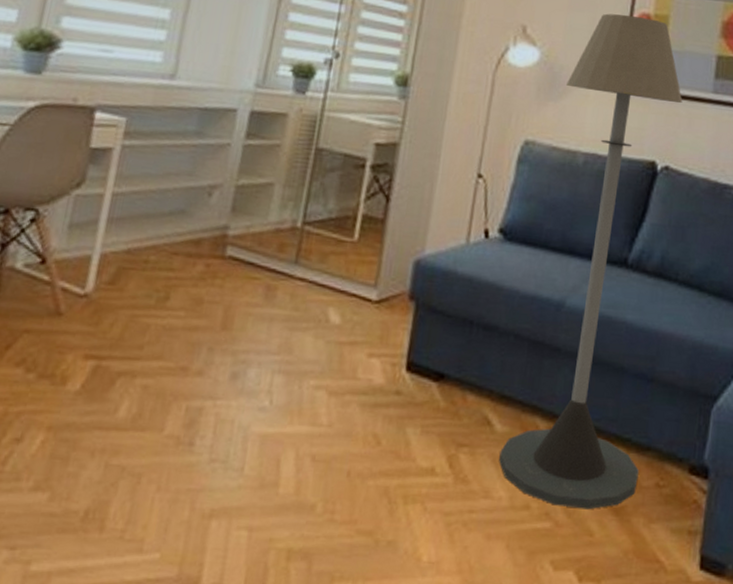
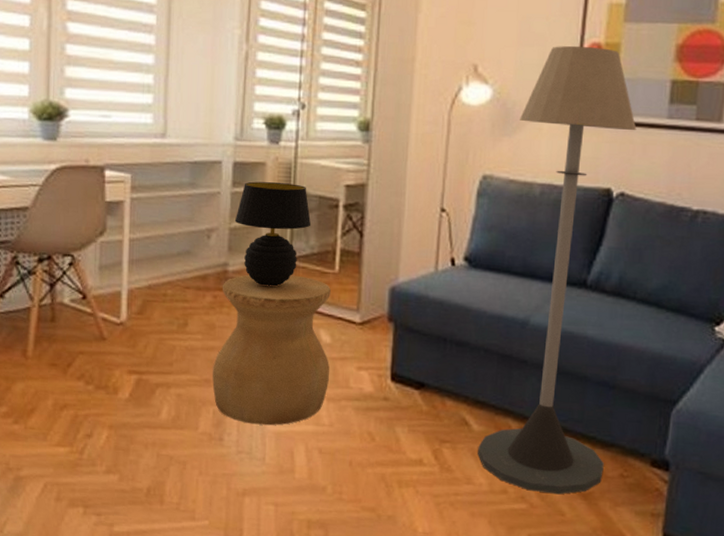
side table: none [189,240,347,426] -> present [212,274,331,426]
table lamp: none [243,134,332,255] -> present [234,181,312,287]

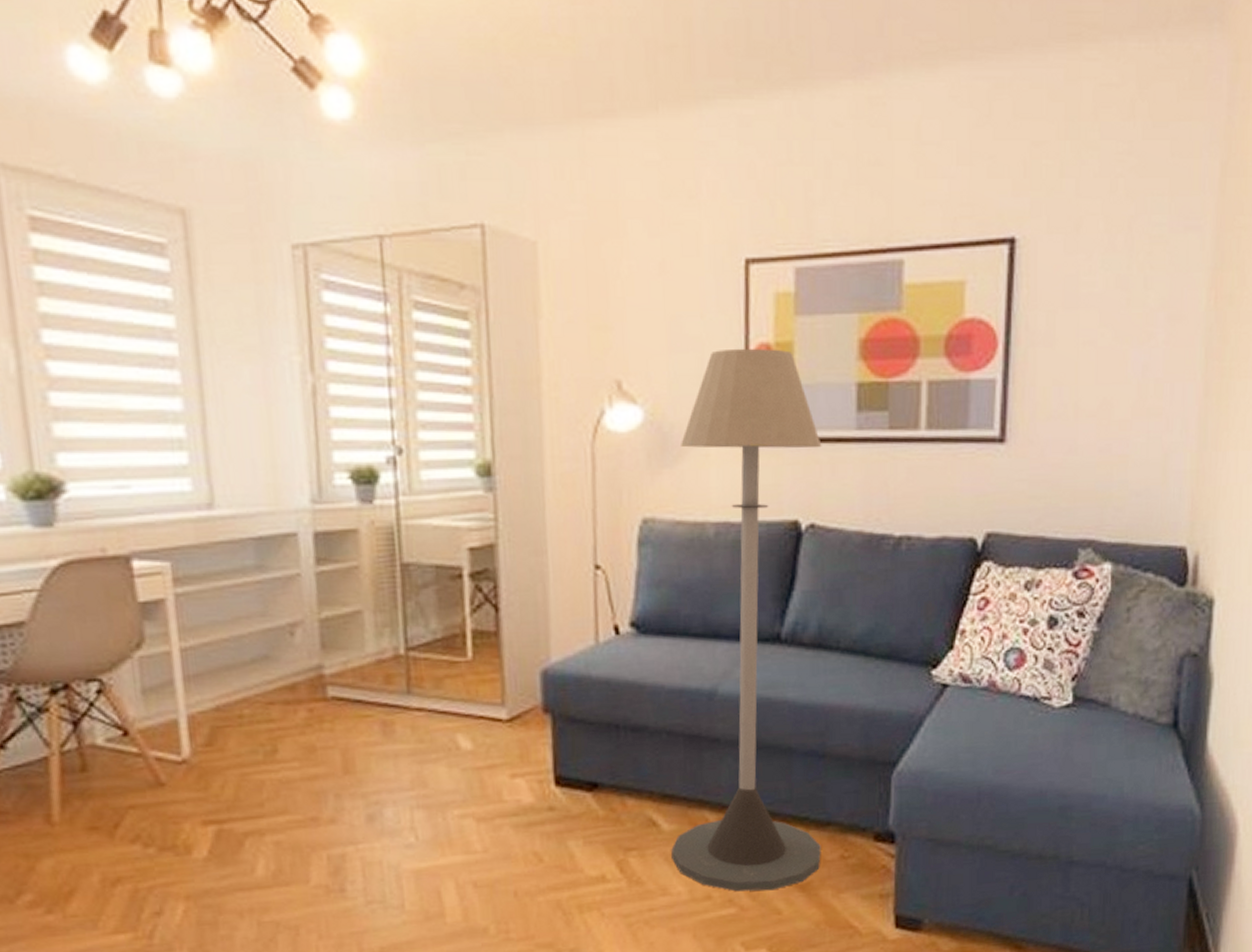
side table: present [212,274,331,426] -> none [319,669,476,865]
table lamp: present [234,181,312,287] -> none [324,553,430,689]

